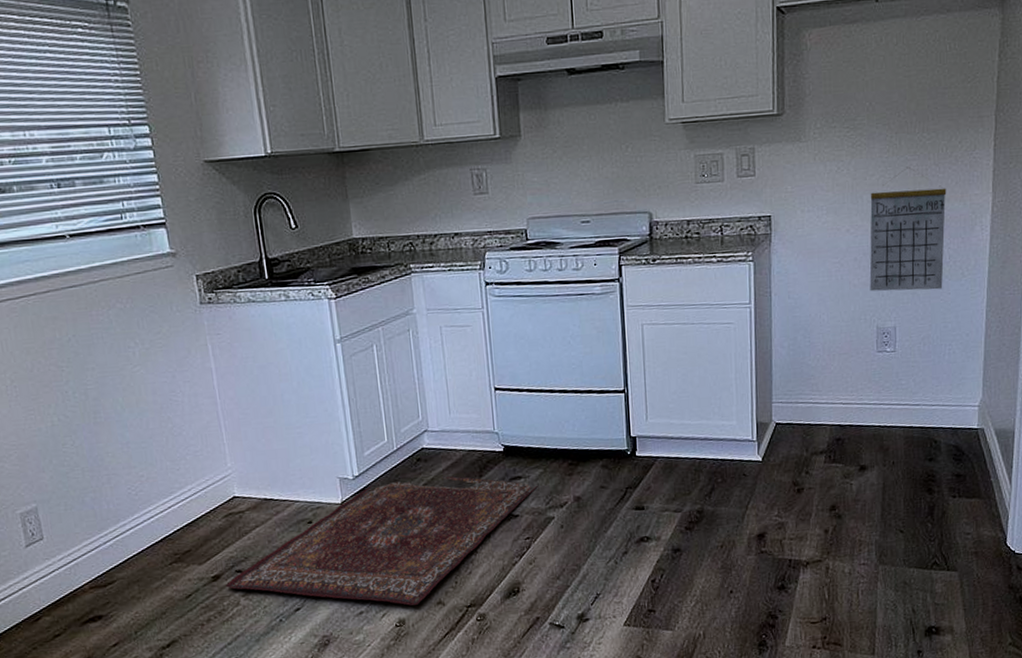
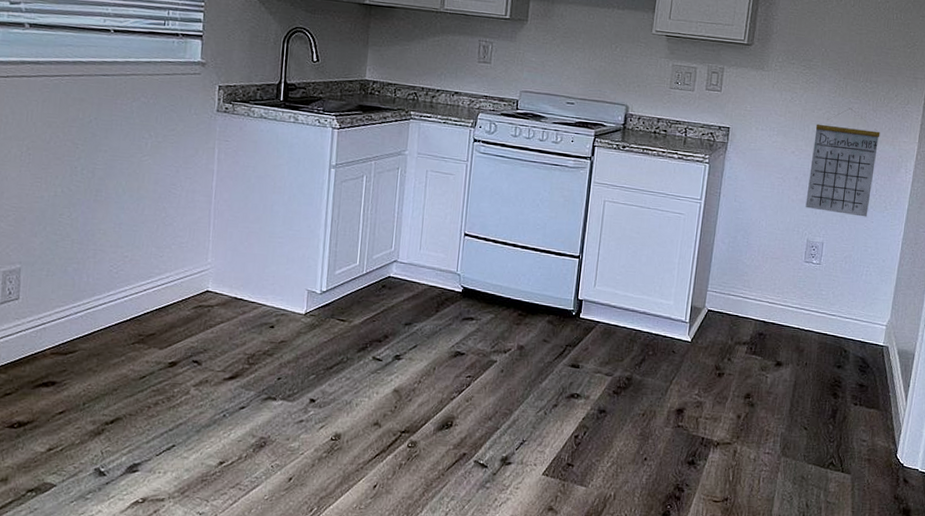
rug: present [225,475,539,606] -> none [179,303,488,422]

